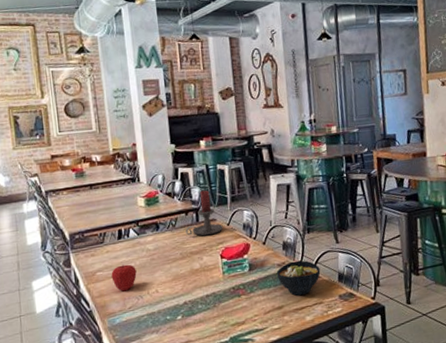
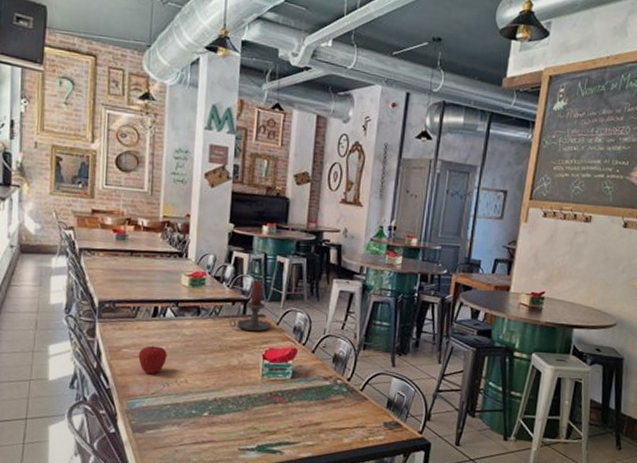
bowl: present [277,260,321,296] -> none [321,377,369,415]

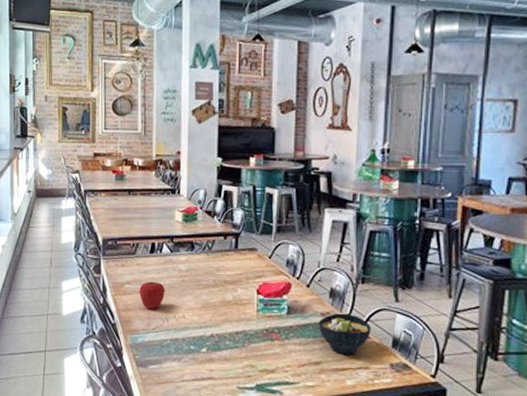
candle holder: present [229,280,272,332] -> none [222,214,264,266]
bowl: none [321,377,369,415] -> present [319,313,371,354]

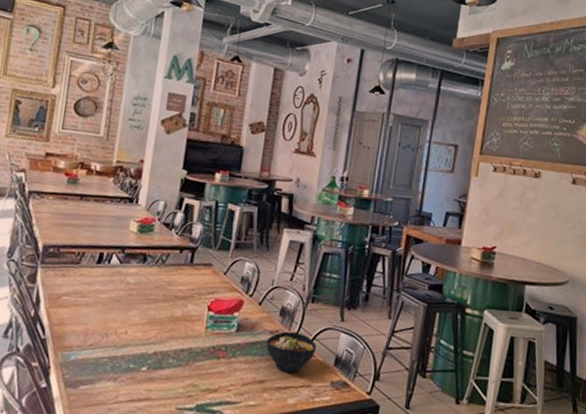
apple: present [139,281,165,310] -> none [78,293,109,325]

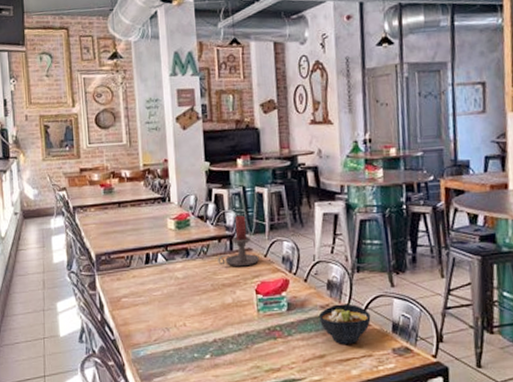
candle holder: none [175,228,219,282] -> present [218,215,260,267]

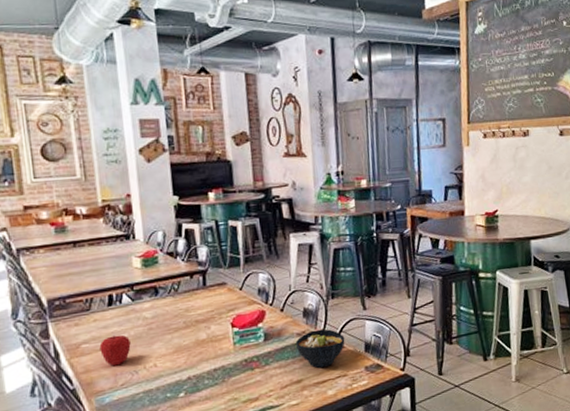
apple: none [137,292,164,322] -> present [99,334,131,367]
candle holder: present [218,215,260,267] -> none [190,249,235,302]

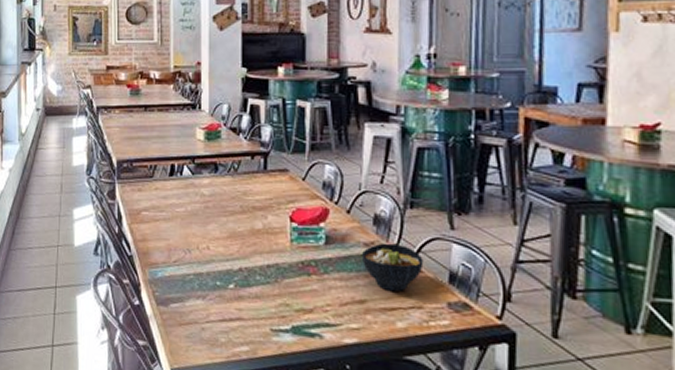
apple: present [99,334,131,367] -> none [158,208,187,241]

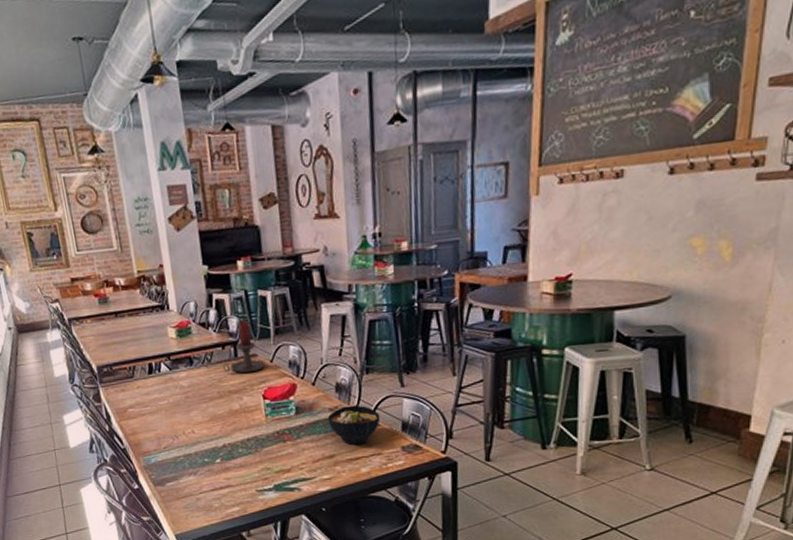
candle holder: none [249,130,297,190] -> present [222,320,266,374]

